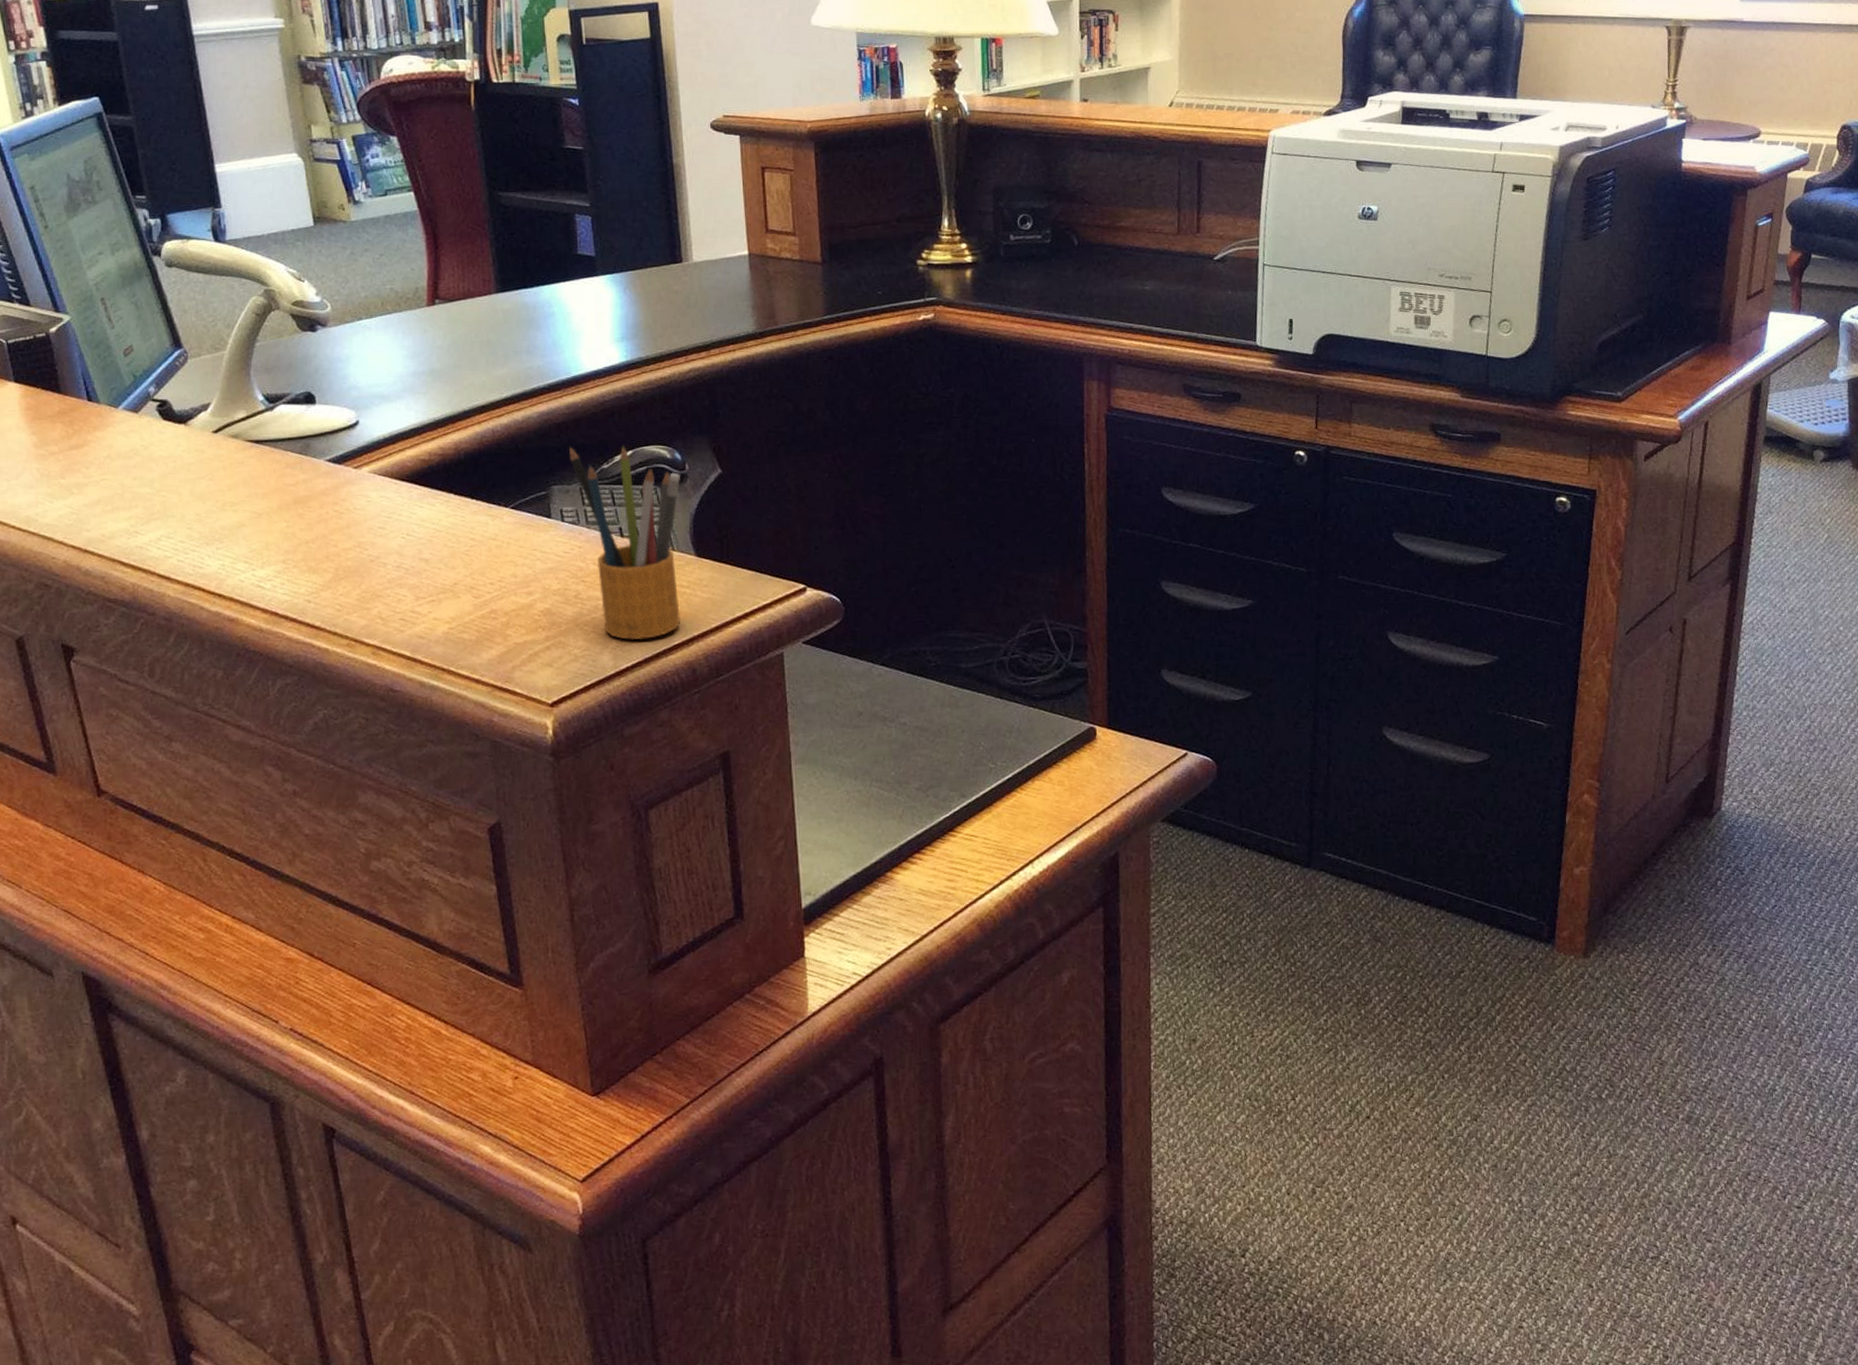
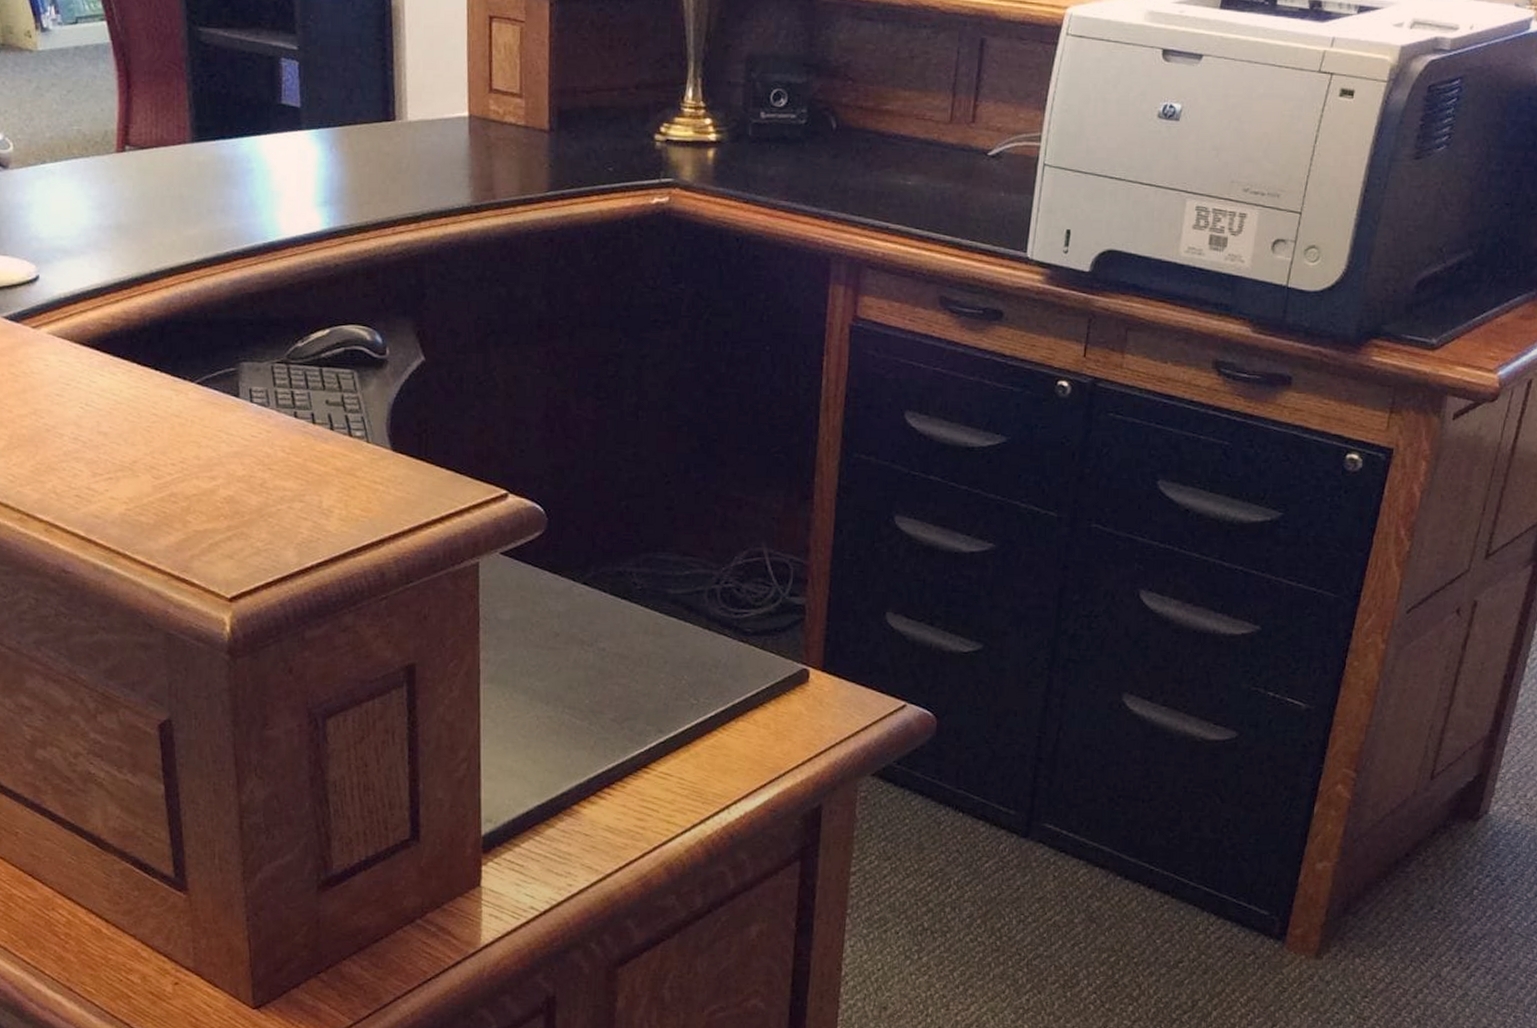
pencil box: present [569,445,680,640] -> none [262,319,380,538]

